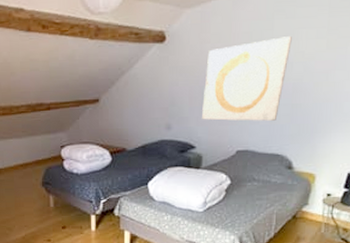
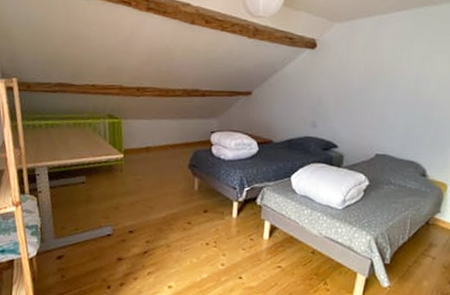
wall art: present [202,36,292,121] -> none [345,57,428,130]

